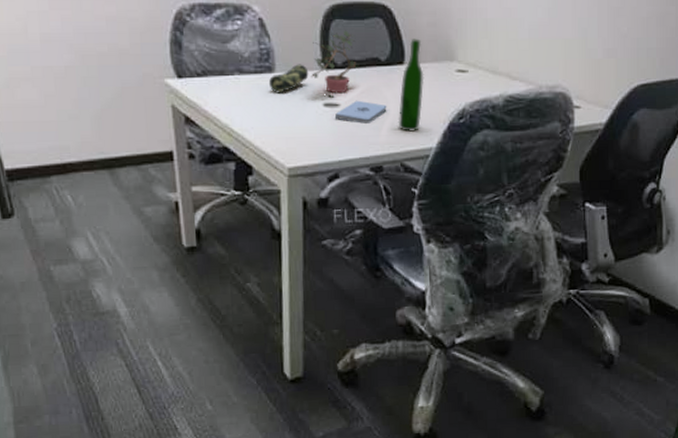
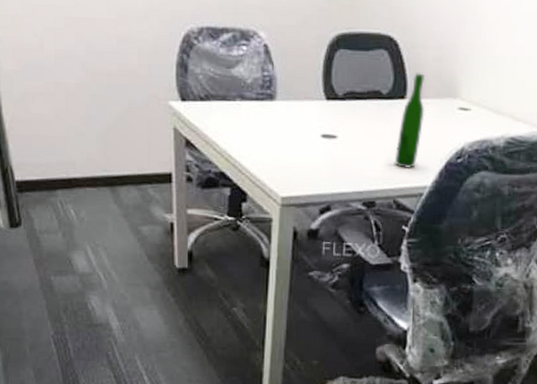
pencil case: present [268,64,309,93] -> none [269,93,309,122]
potted plant: present [310,30,360,98] -> none [310,61,360,129]
notepad: present [334,100,387,124] -> none [331,133,385,157]

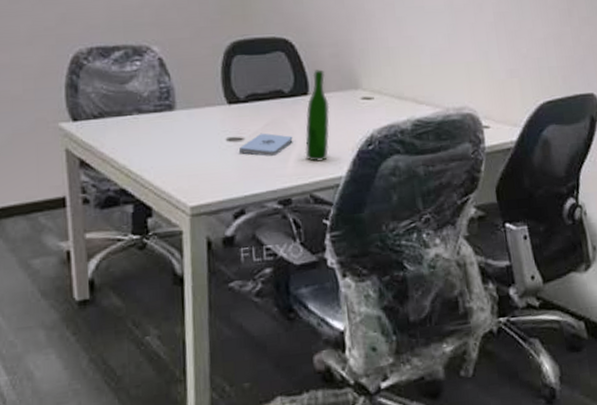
notepad: none [331,133,385,157] -> present [238,133,293,156]

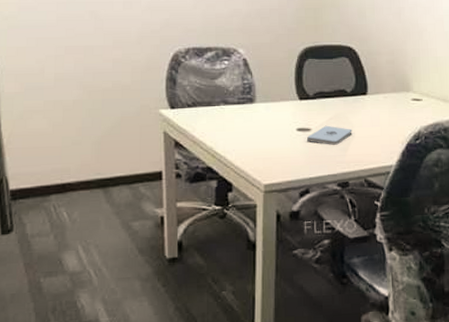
wine bottle: present [305,69,330,162] -> none [362,74,385,152]

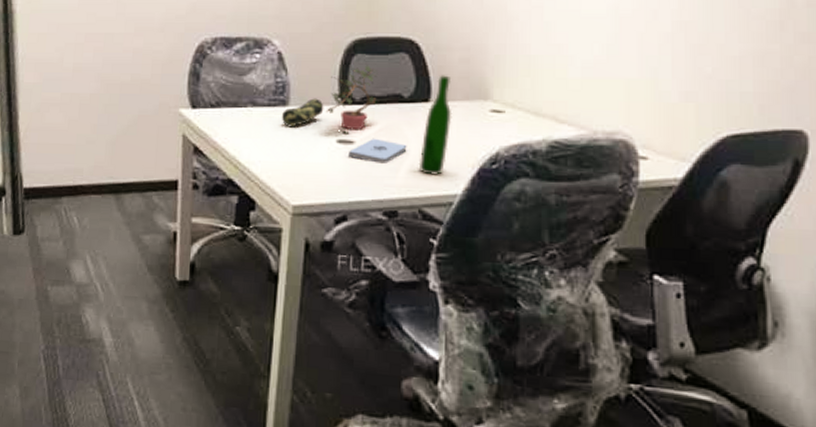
pencil case: none [249,96,285,121] -> present [281,98,324,128]
potted plant: none [286,67,329,124] -> present [325,65,380,134]
wine bottle: none [362,74,385,152] -> present [418,75,452,175]

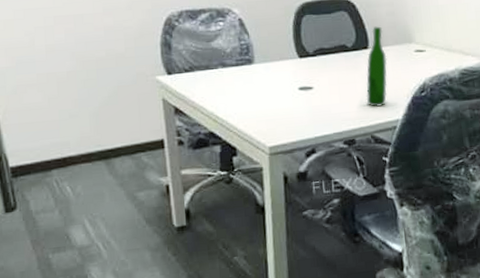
pencil case: present [281,98,324,128] -> none [249,55,285,82]
potted plant: present [325,65,380,134] -> none [286,23,329,82]
notepad: present [347,138,407,163] -> none [309,82,356,103]

